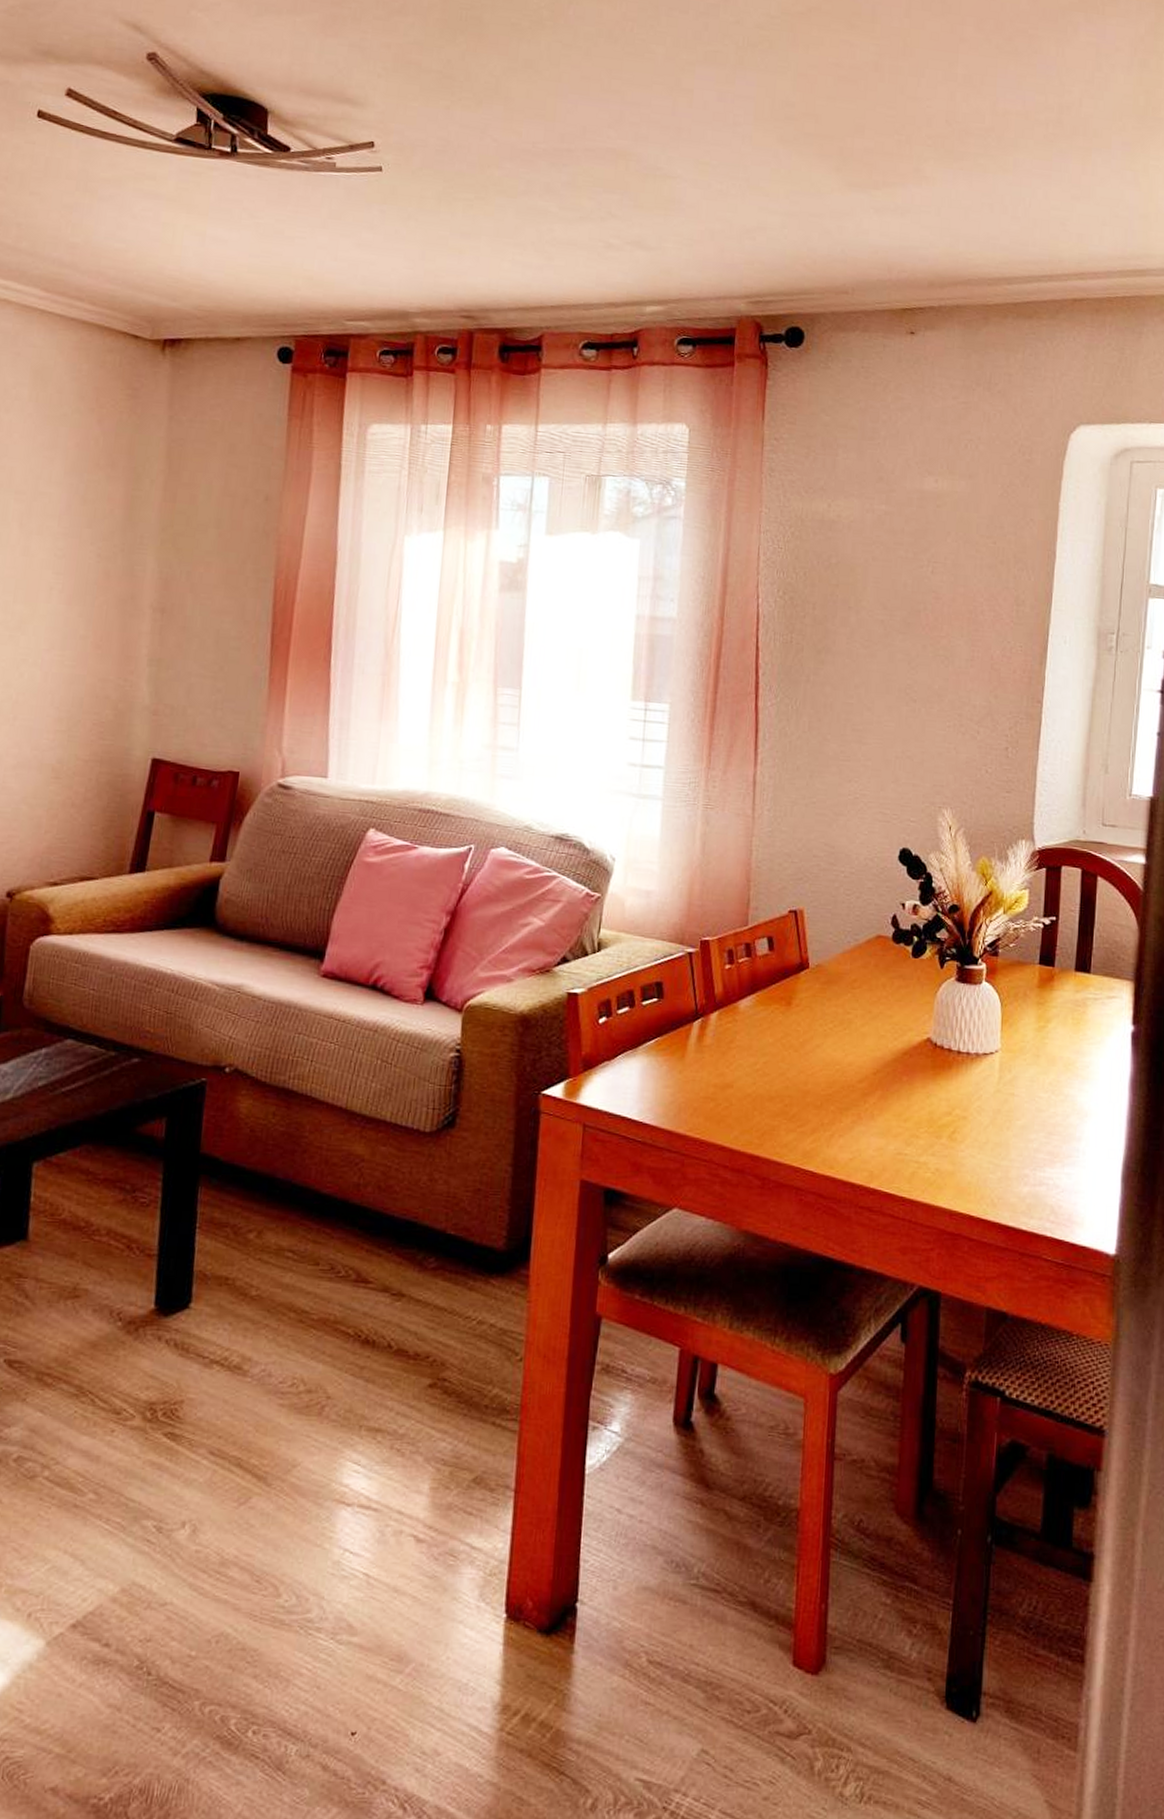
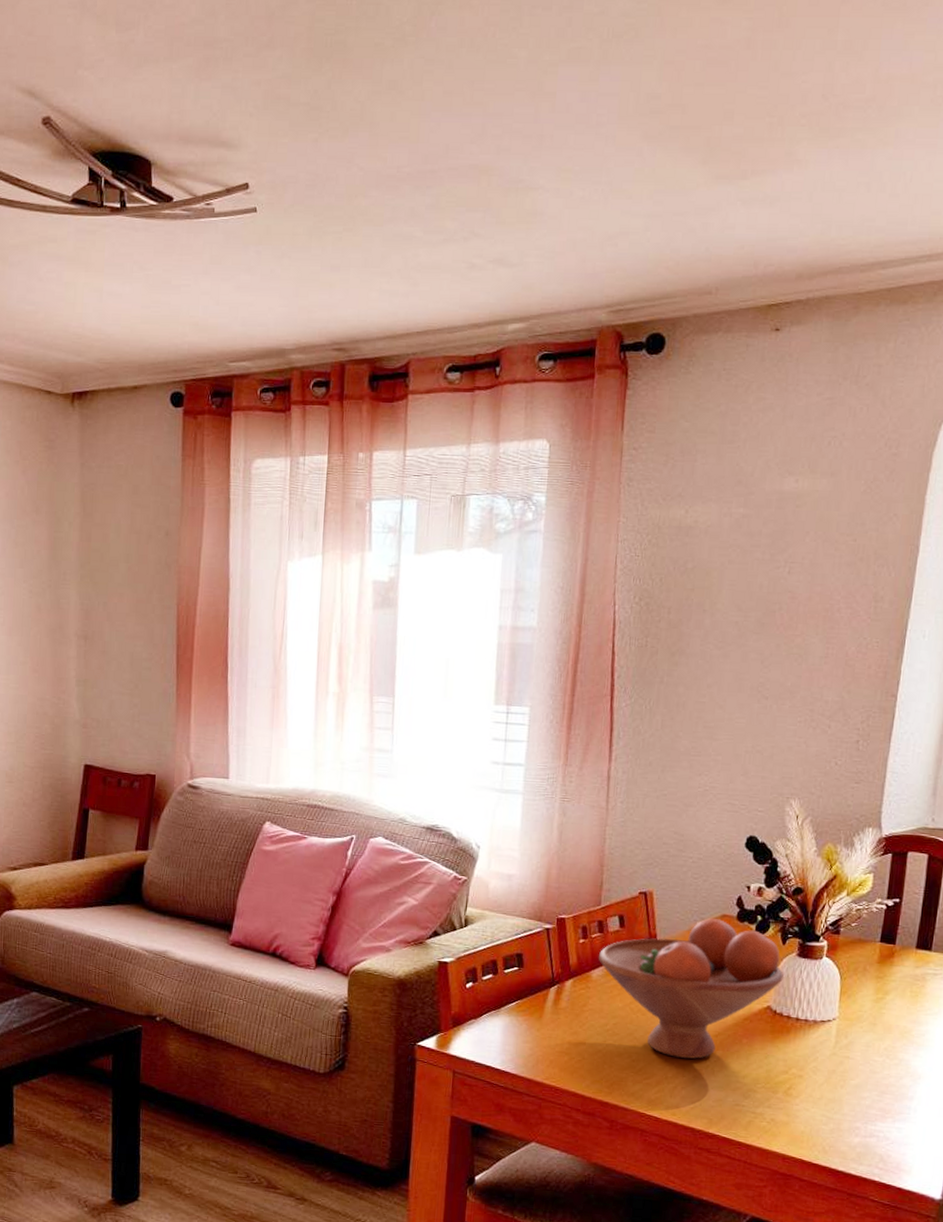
fruit bowl: none [745,940,943,1101] -> present [598,918,784,1059]

